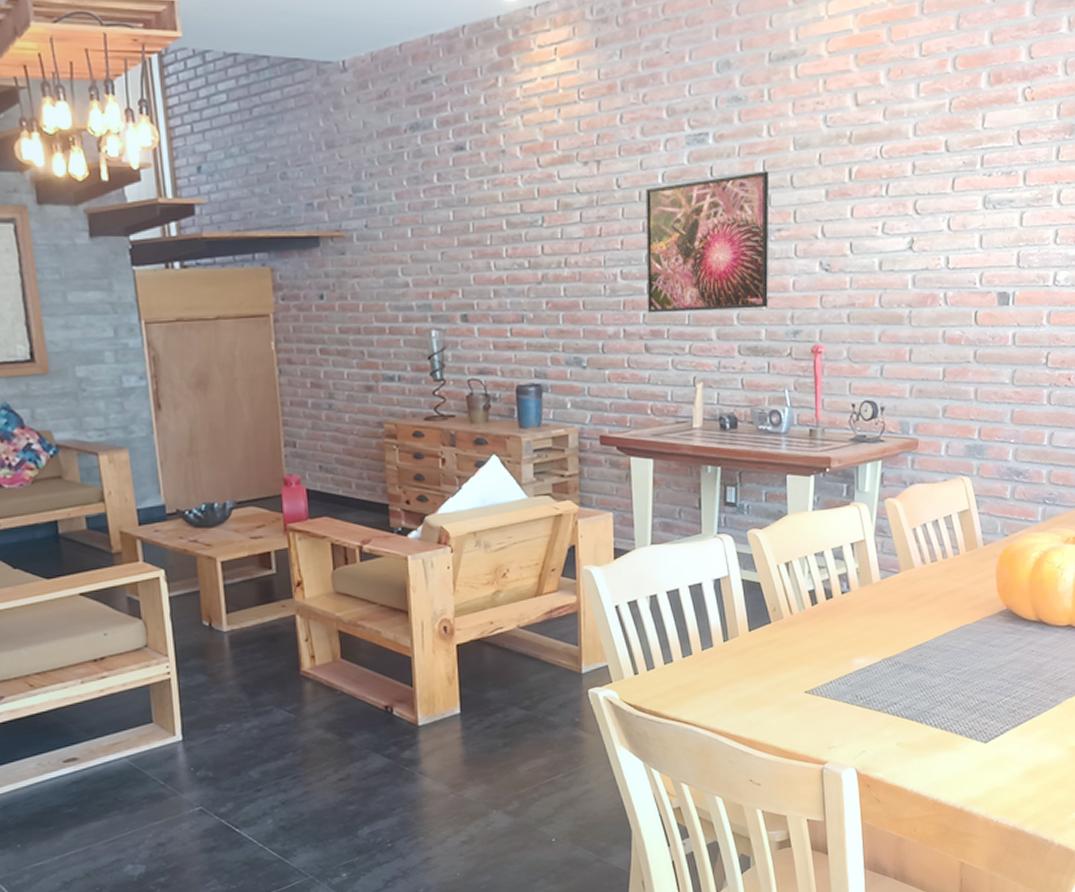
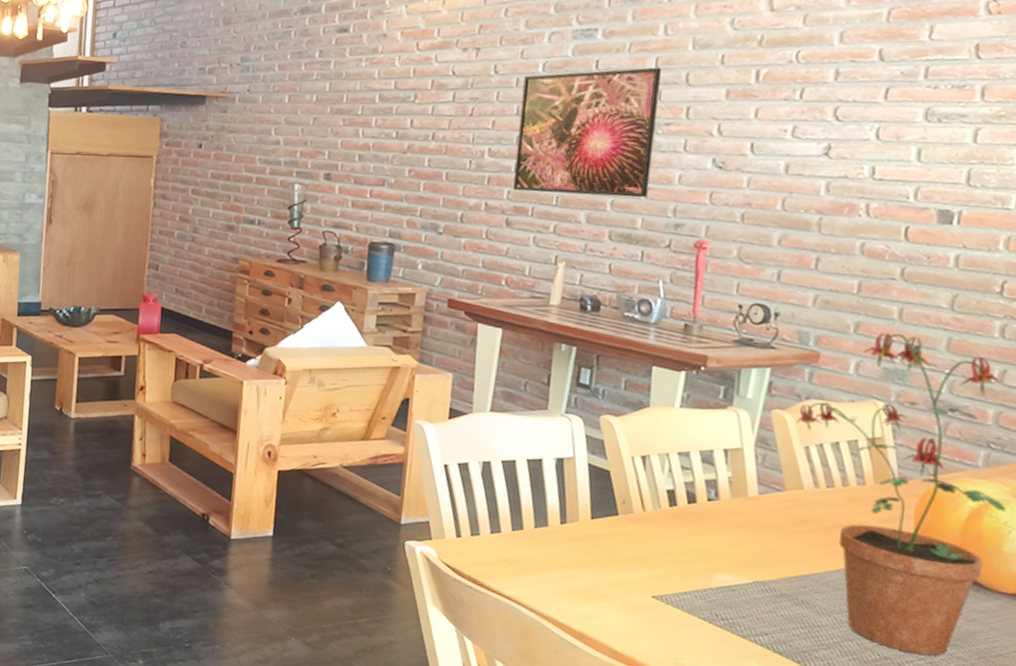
potted plant: none [904,412,1059,693] -> present [796,333,1006,656]

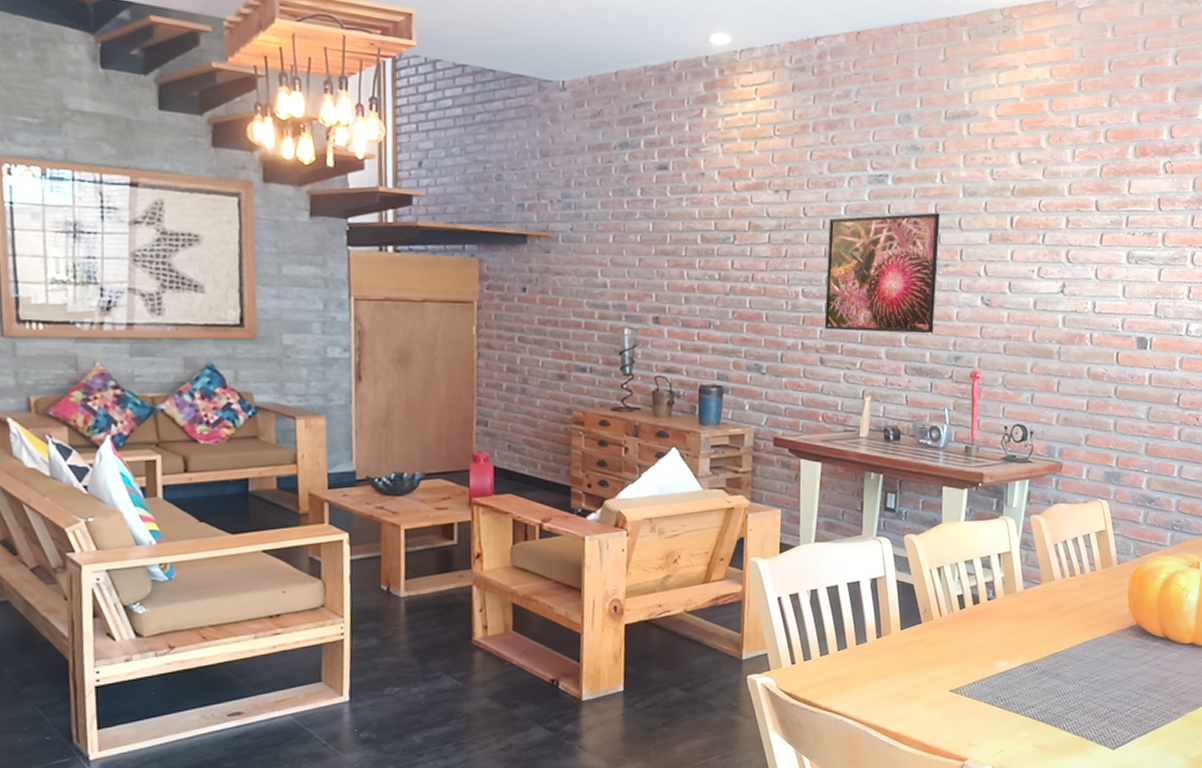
potted plant: present [796,333,1006,656] -> none [1048,442,1184,702]

